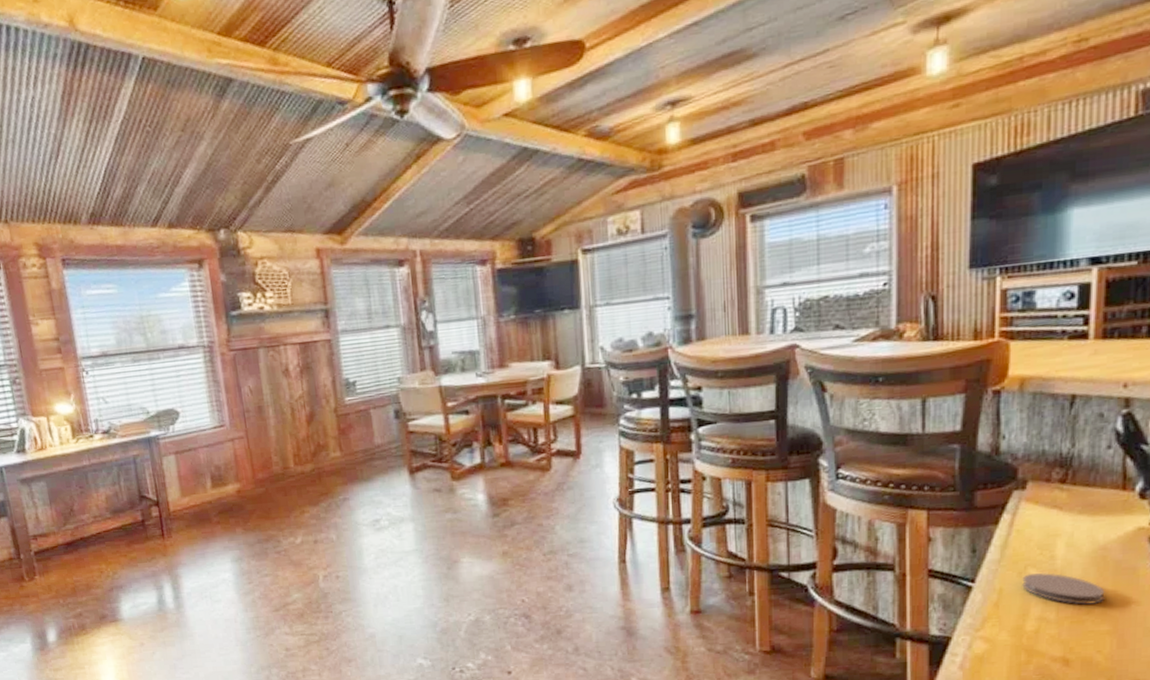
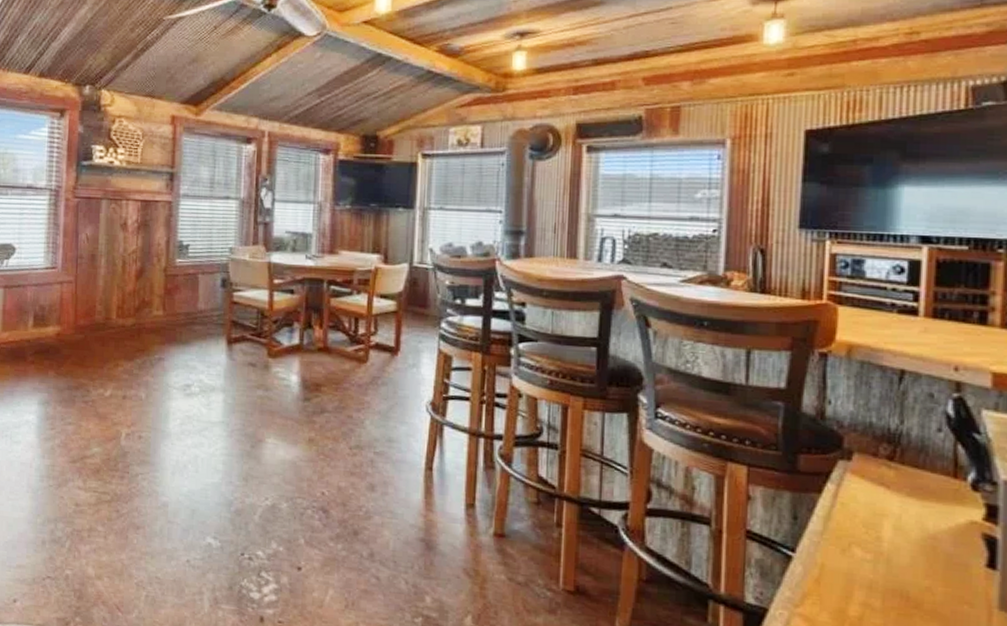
coaster: present [1022,572,1105,605] -> none [846,551,935,598]

